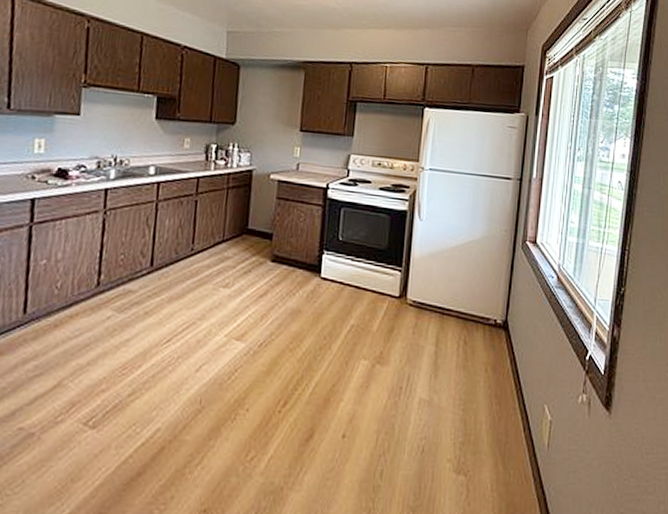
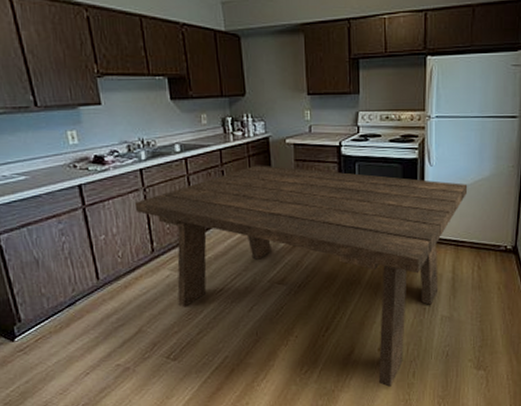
dining table: none [89,198,458,490] -> present [134,165,468,388]

